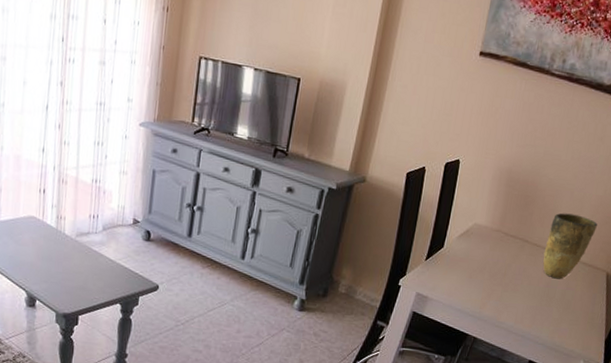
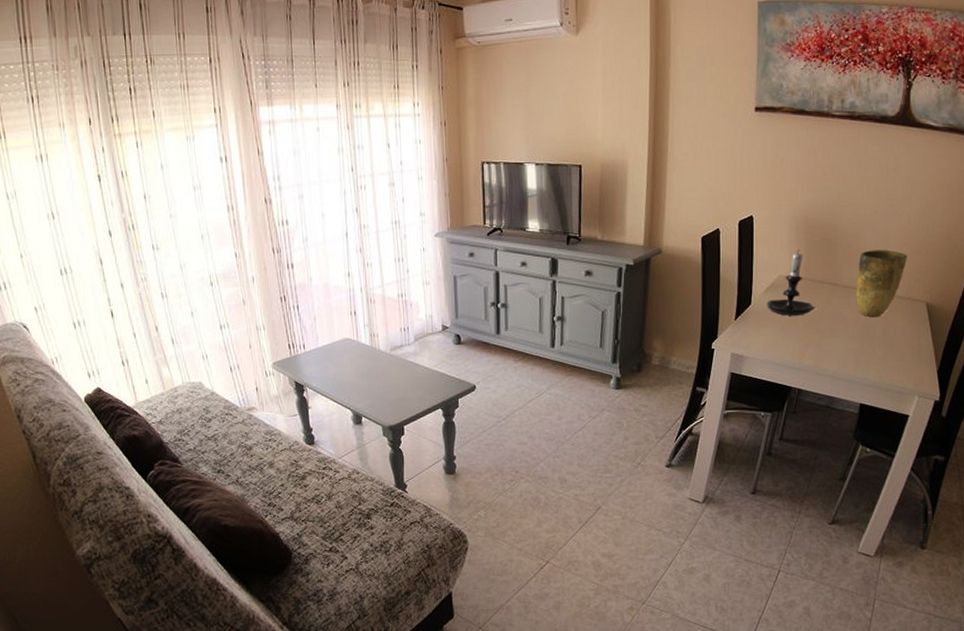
candle holder: none [458,200,504,266] -> present [767,249,816,316]

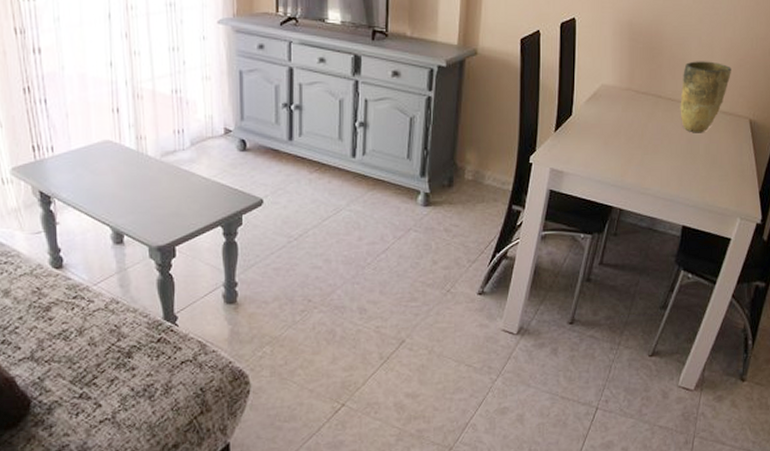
candle holder: present [767,249,816,316] -> none [588,56,639,129]

